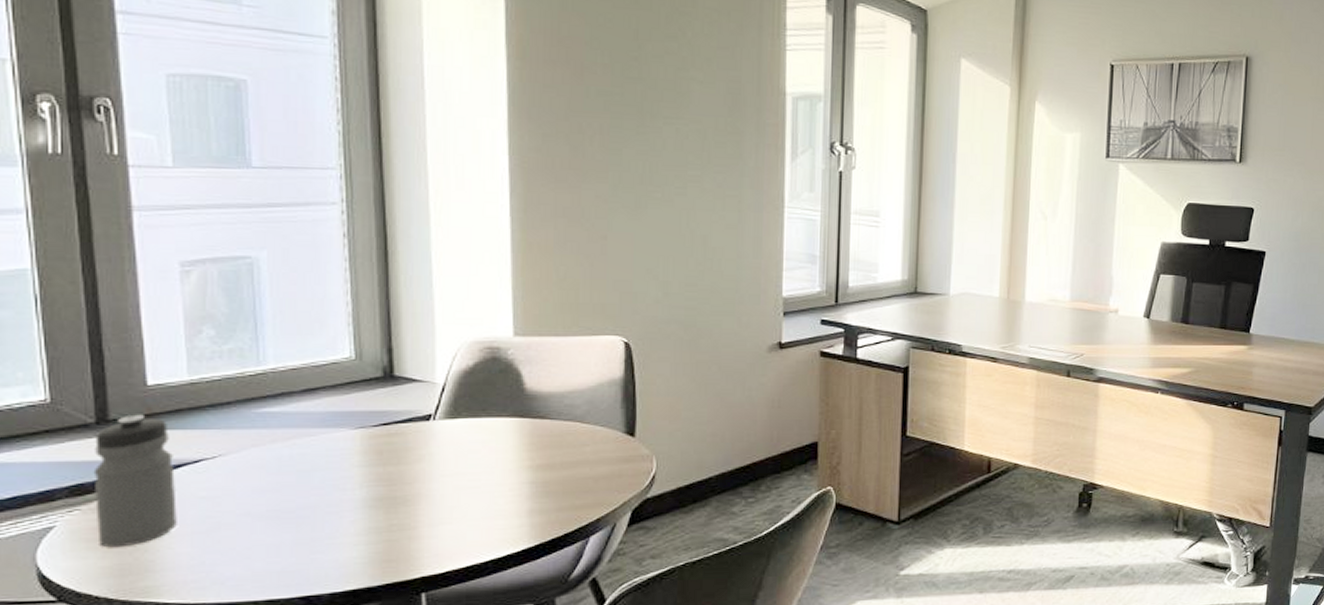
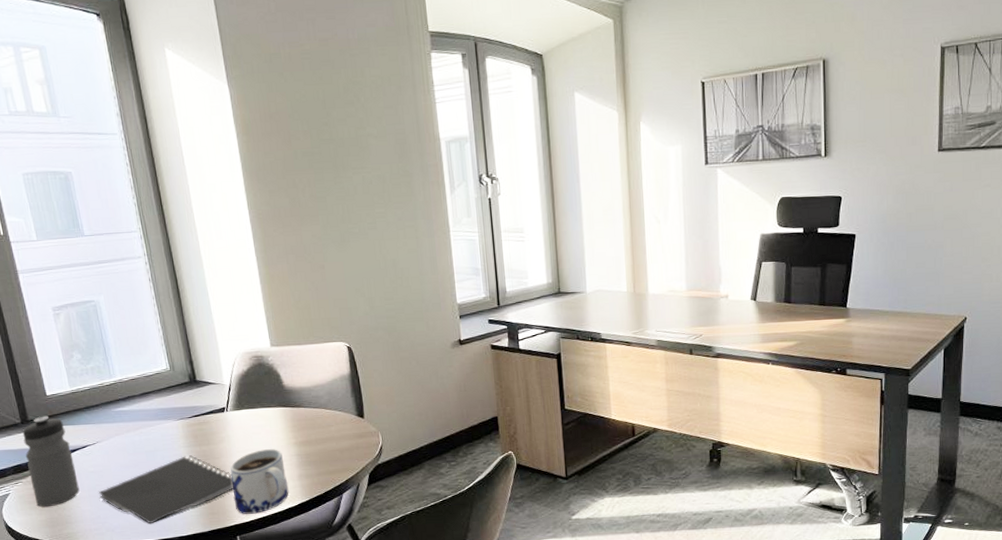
notebook: none [208,479,428,575] -> present [98,455,234,524]
mug: none [425,473,511,563] -> present [230,449,289,514]

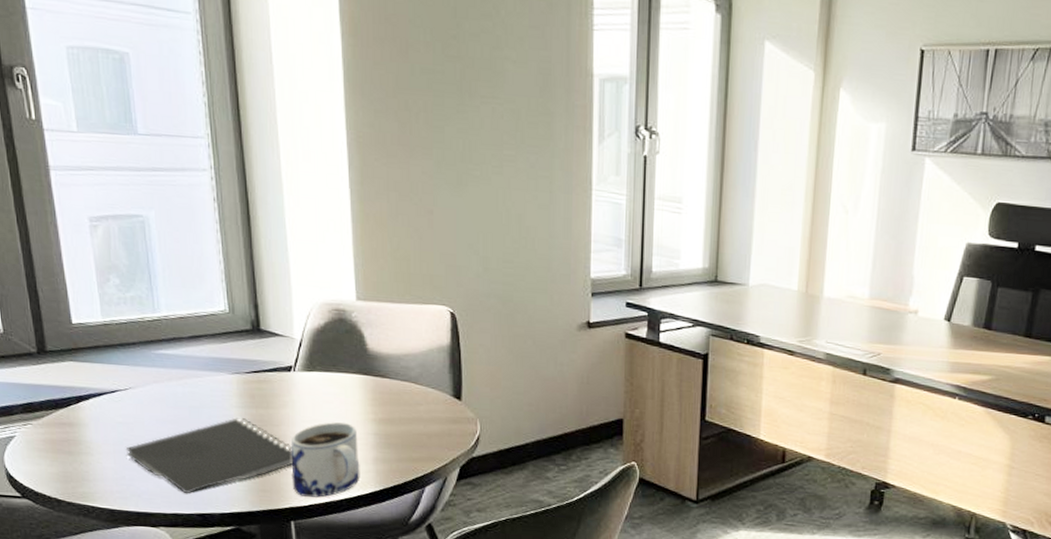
water bottle: present [22,416,80,507] -> none [37,347,103,459]

